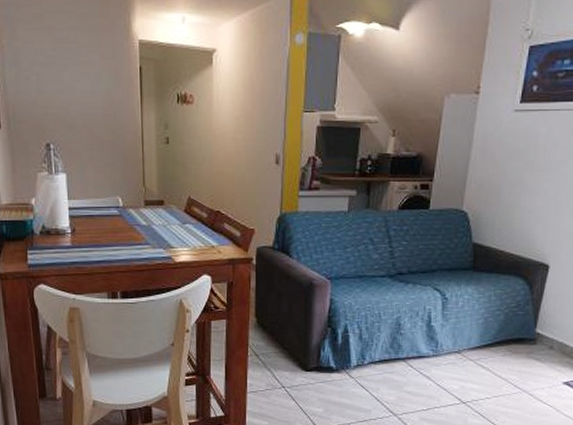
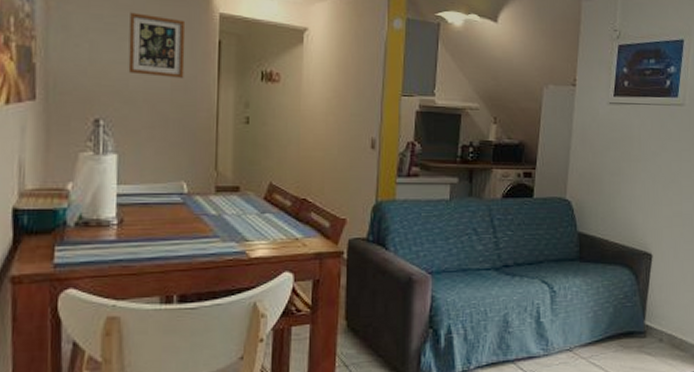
picture frame: none [66,45,113,104] -> present [128,12,186,78]

